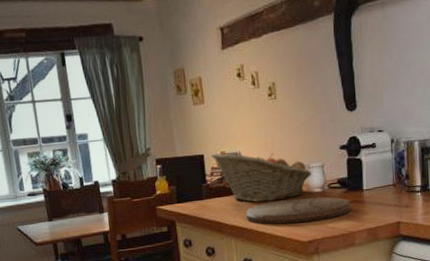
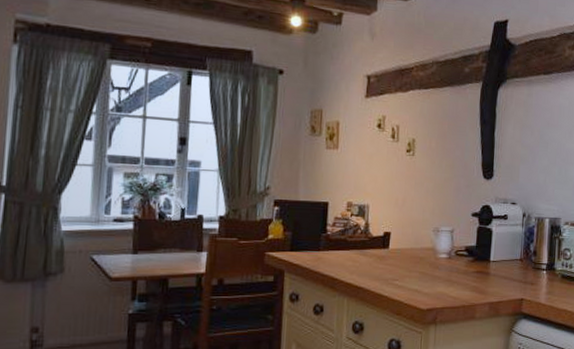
fruit basket: present [212,152,312,203] -> none [337,202,441,262]
cutting board: present [246,197,351,225] -> none [364,261,475,289]

